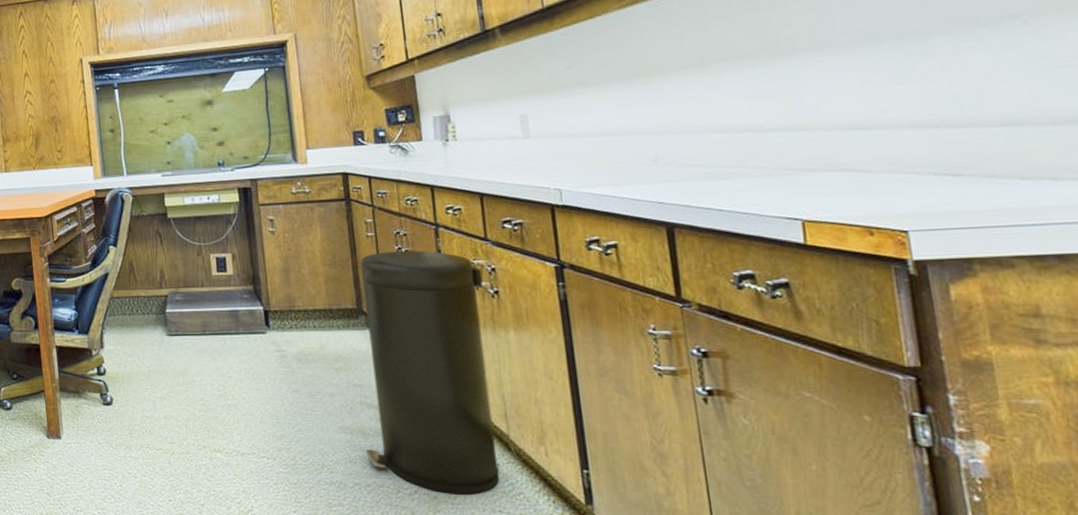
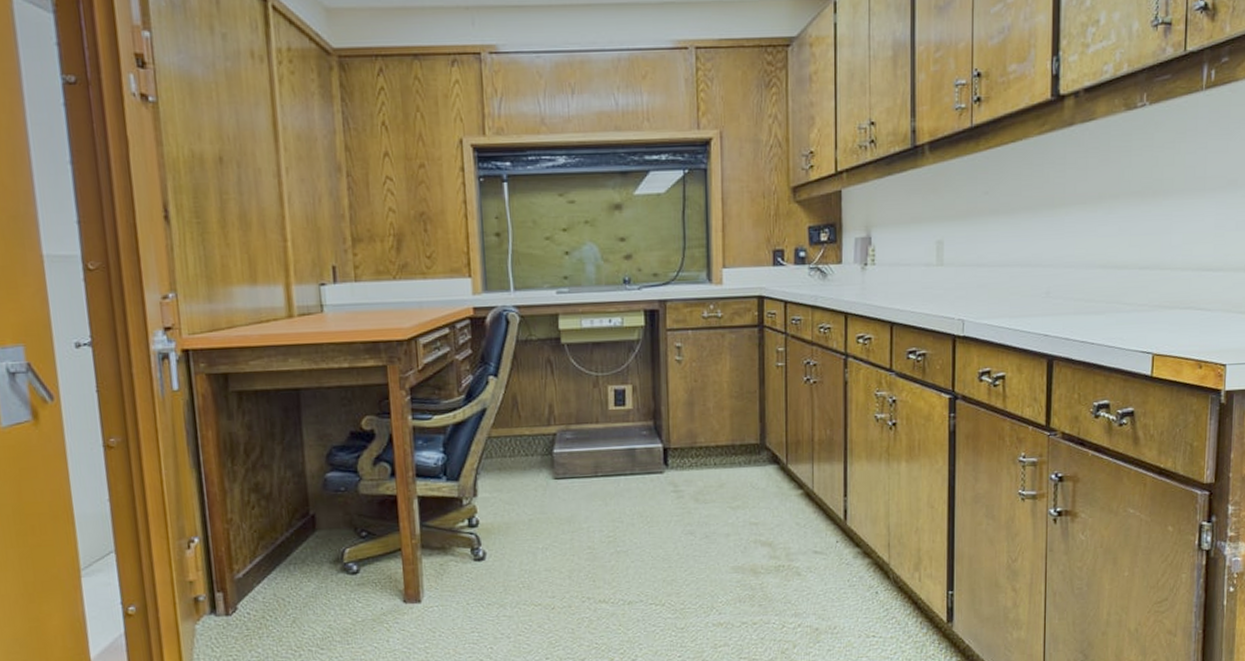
pedal bin: present [360,250,500,495] -> none [755,381,882,625]

